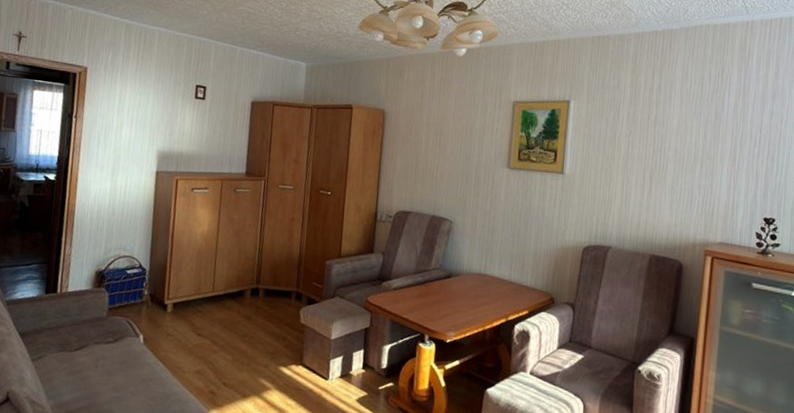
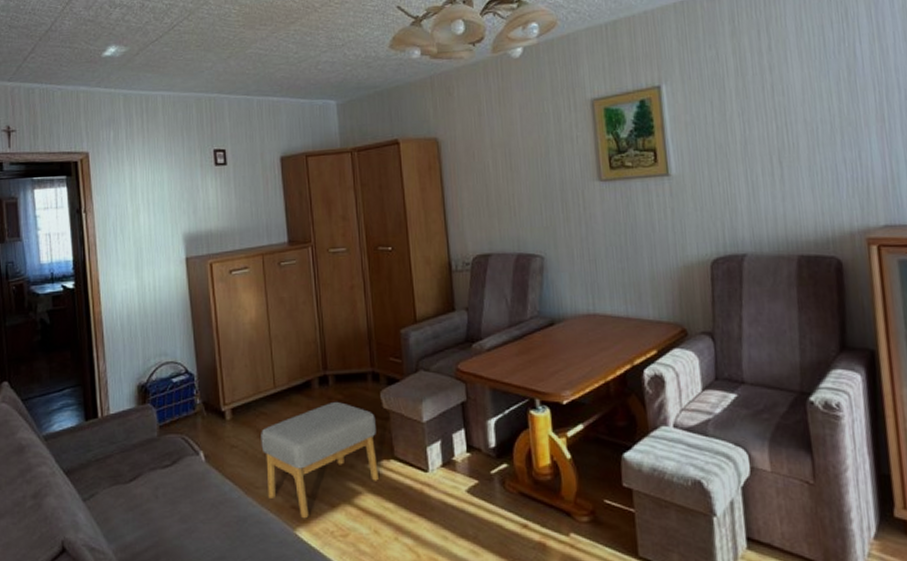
footstool: none [192,310,293,404] -> present [261,401,380,519]

